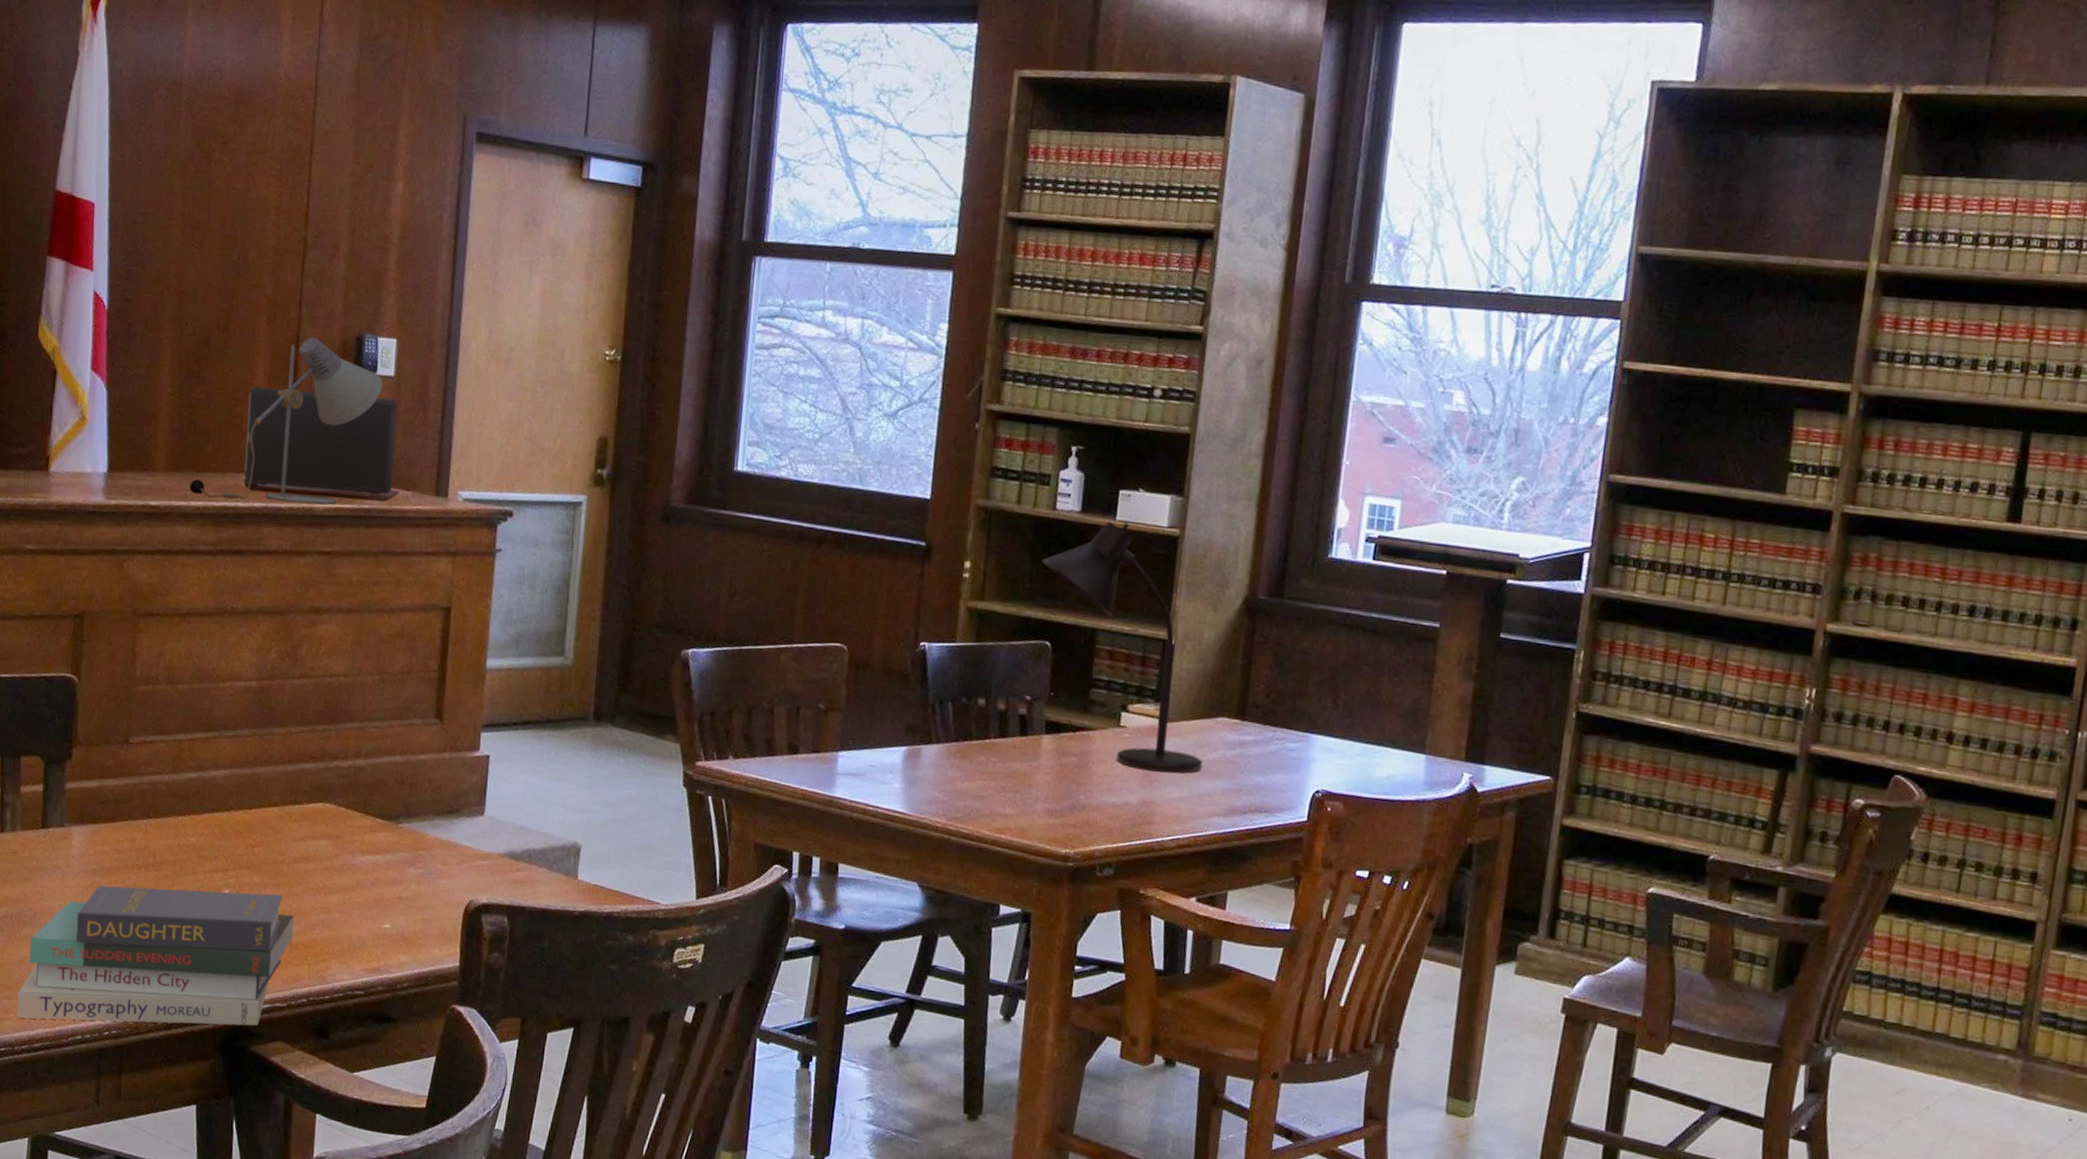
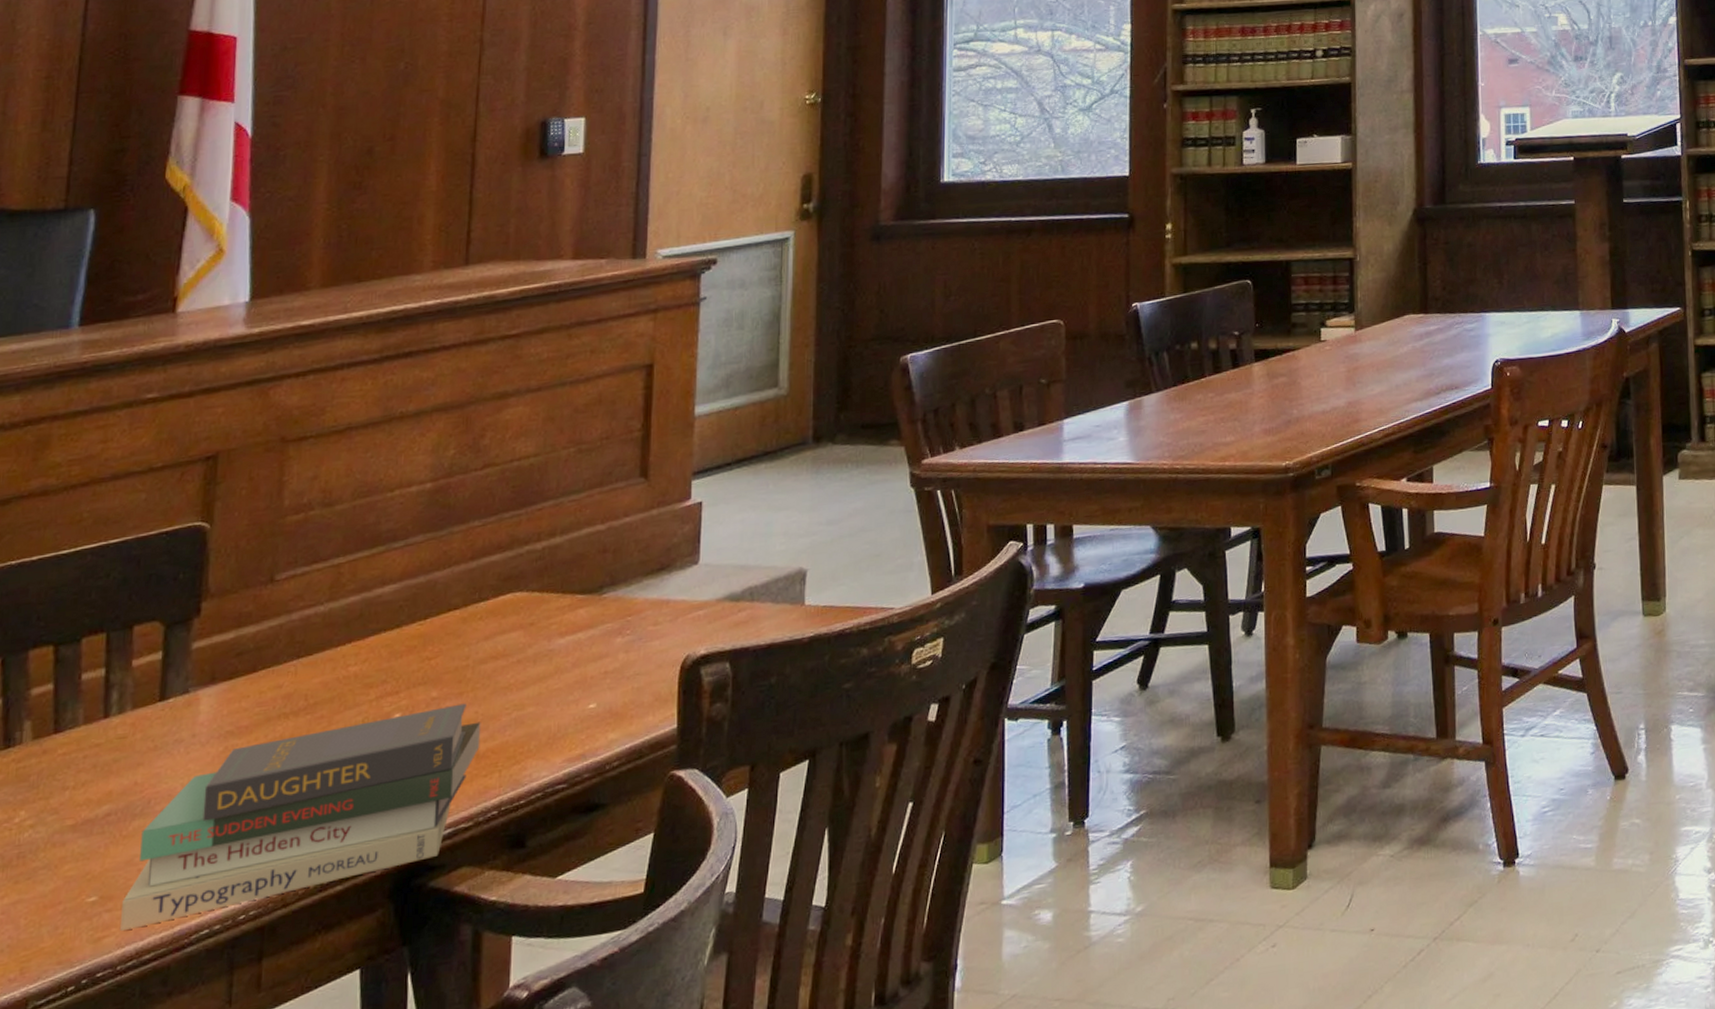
desk lamp: present [189,337,383,506] -> none [349,130,571,305]
laptop computer: present [244,387,400,502] -> none [414,175,593,290]
desk lamp: present [1041,521,1202,774] -> none [1235,165,1396,376]

